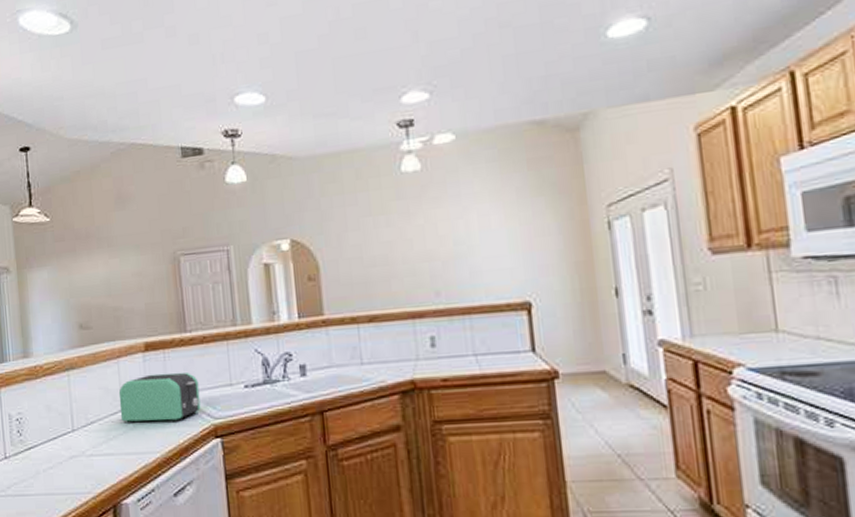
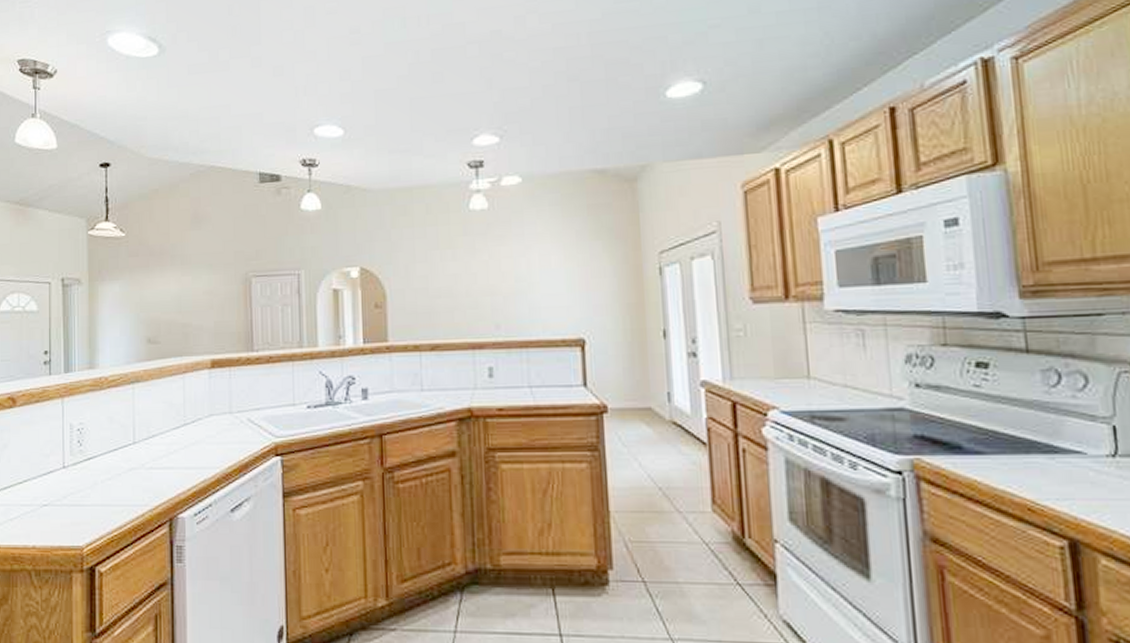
toaster: present [118,372,201,423] -> none [182,390,263,438]

